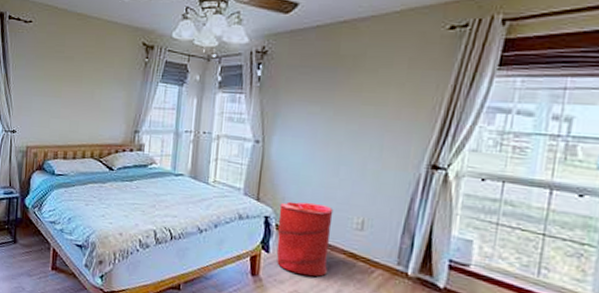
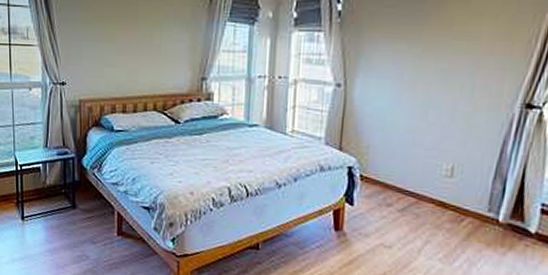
laundry hamper: present [276,201,334,277] -> none [361,149,422,229]

